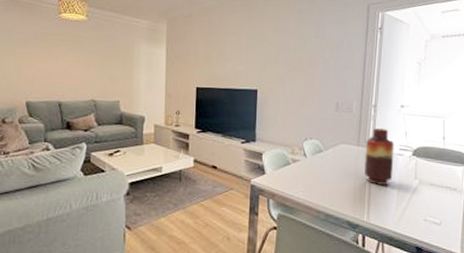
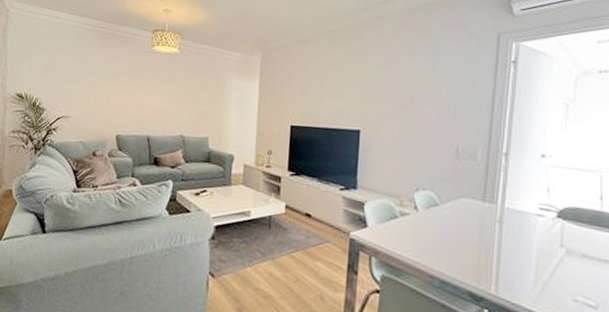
vase: present [365,127,394,185] -> none [492,180,532,252]

